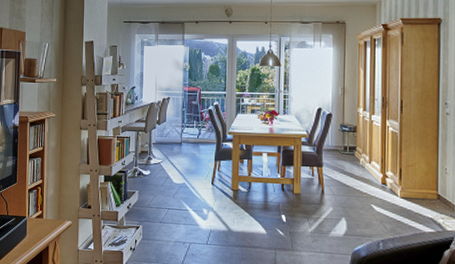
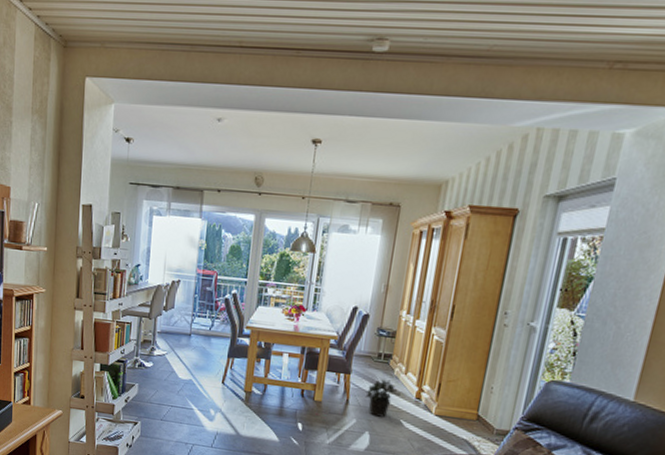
potted plant: none [338,169,368,203] -> present [365,379,401,417]

